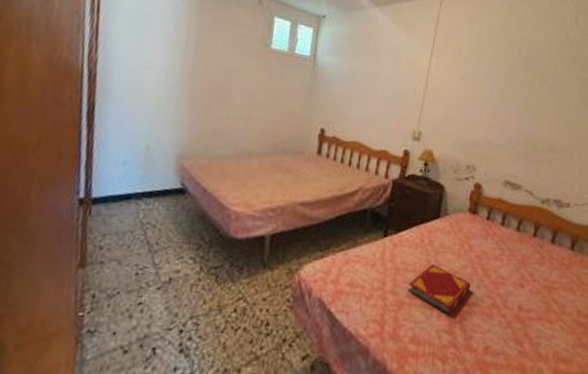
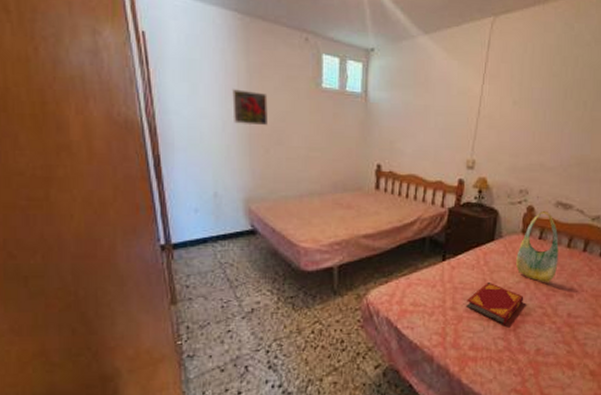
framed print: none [177,43,215,82] -> present [232,89,268,126]
tote bag: none [463,188,508,270] -> present [516,210,559,283]

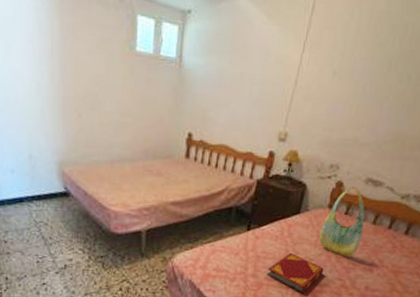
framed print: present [232,89,268,126] -> none [46,50,81,90]

